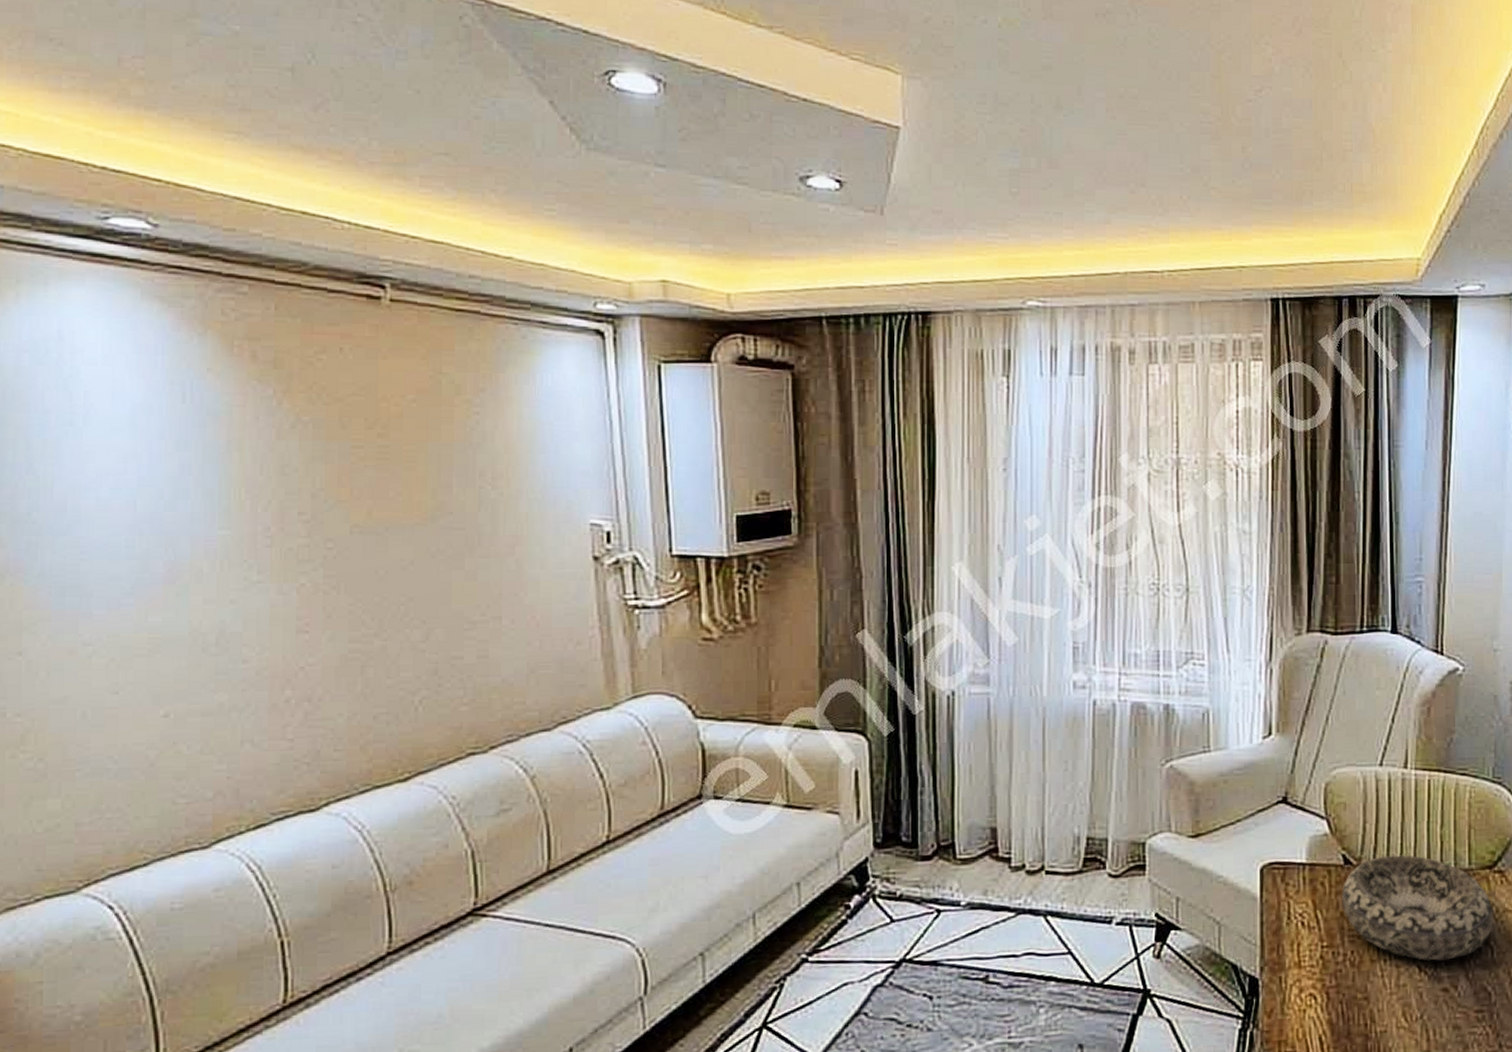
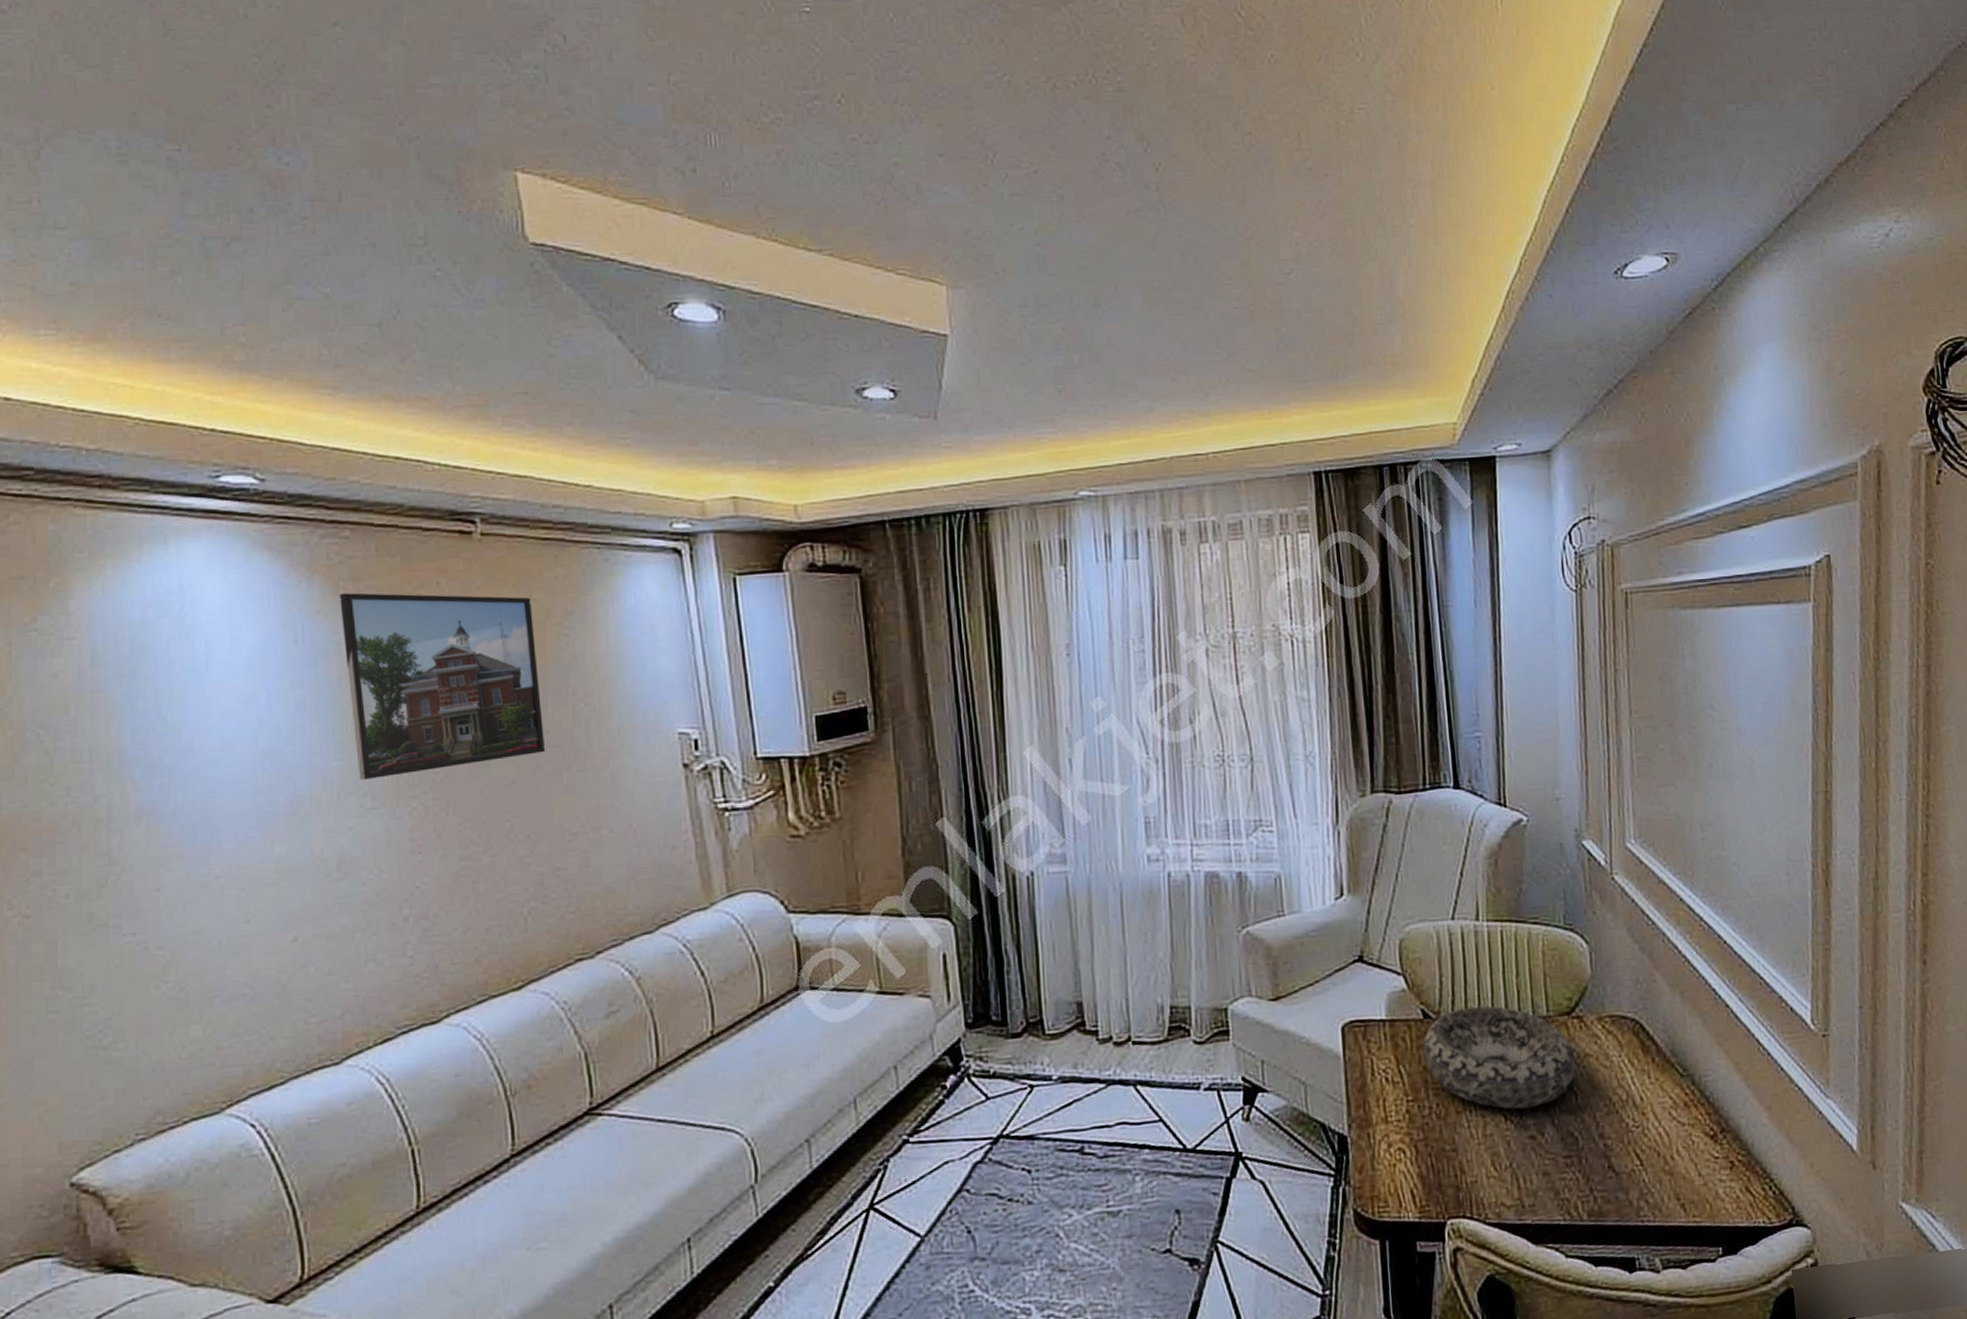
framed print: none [234,352,448,552] -> present [340,593,546,781]

